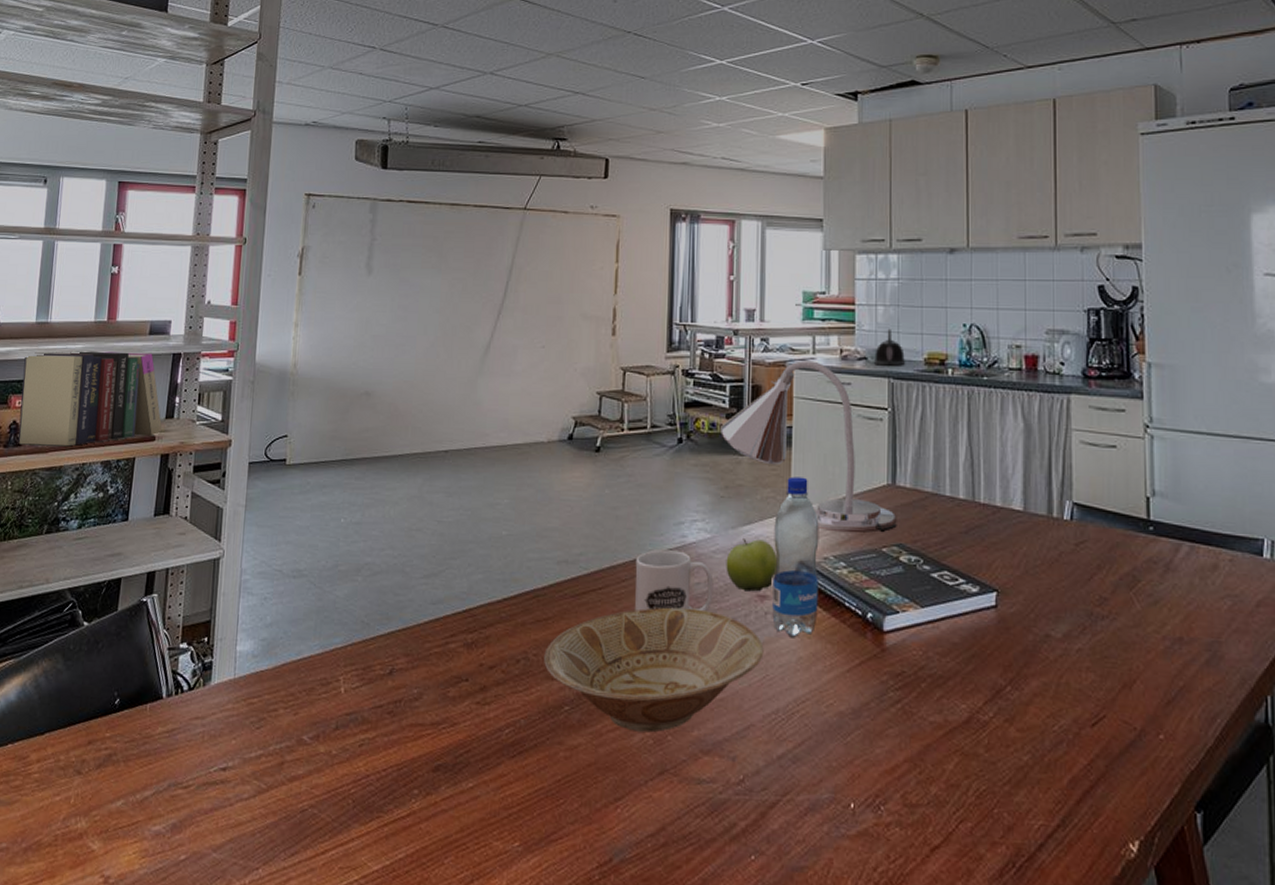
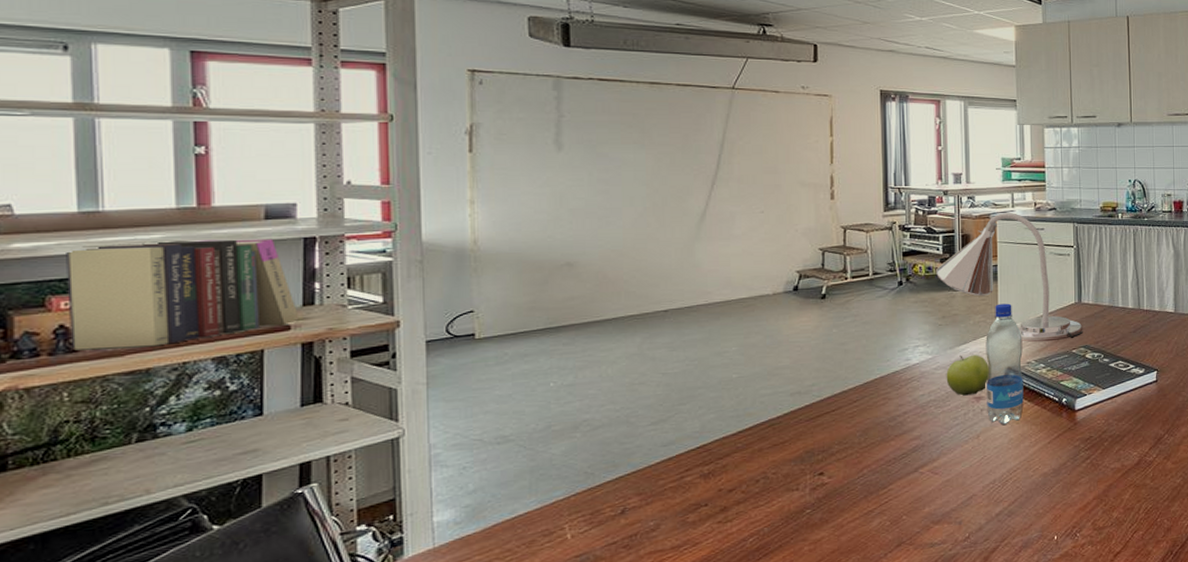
bowl: present [544,607,764,733] -> none [783,414,981,518]
mug: present [634,549,714,612] -> none [865,371,936,424]
kettle: present [874,328,905,368] -> none [1062,185,1086,215]

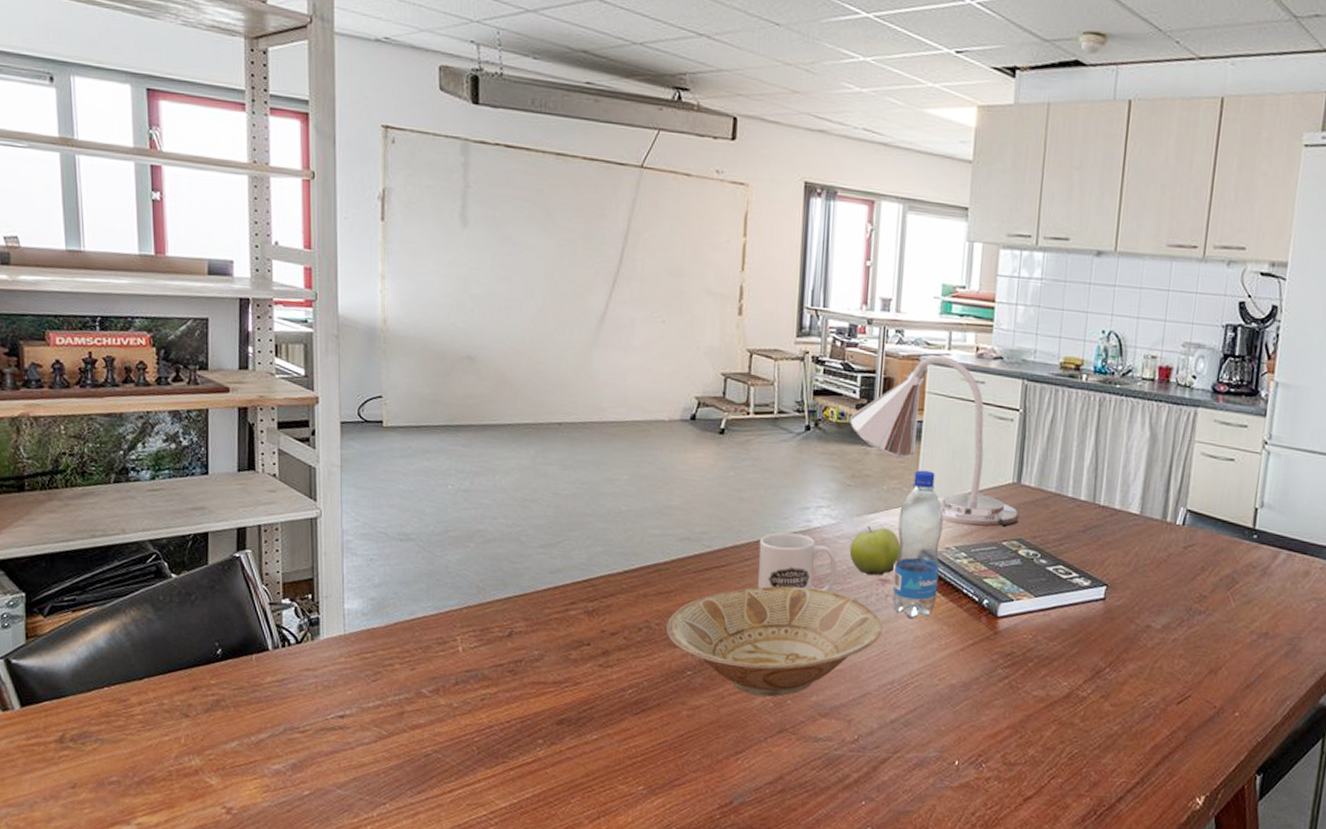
books: present [66,238,300,351] -> none [58,284,236,392]
bowl: none [783,414,981,518] -> present [666,586,883,697]
mug: none [865,371,936,424] -> present [757,532,837,593]

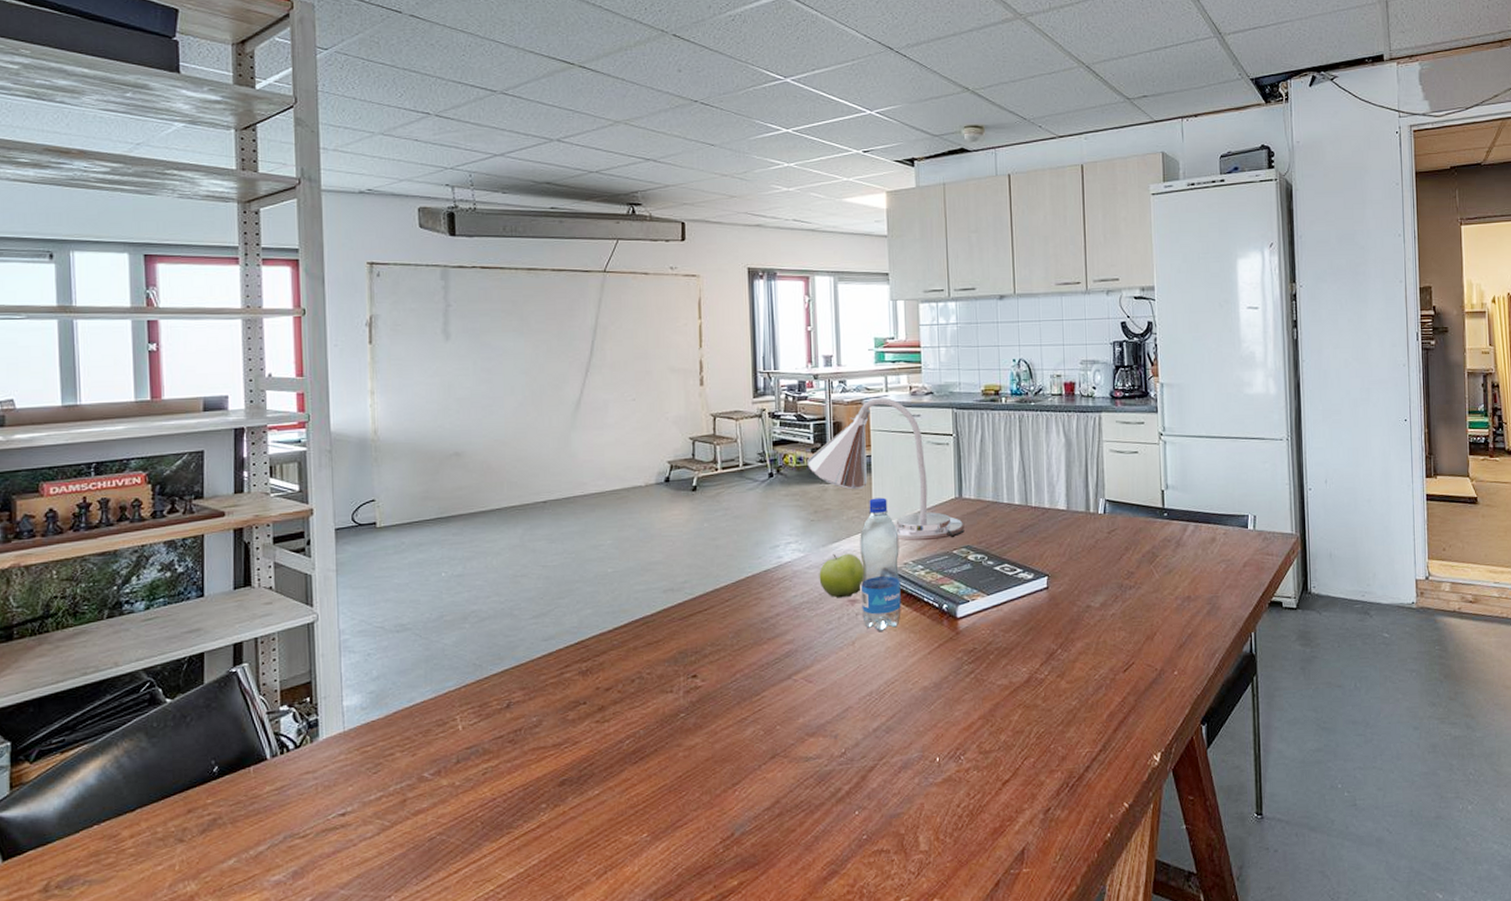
bowl: present [666,586,883,697] -> none [657,617,857,726]
mug: present [757,532,837,593] -> none [737,570,809,626]

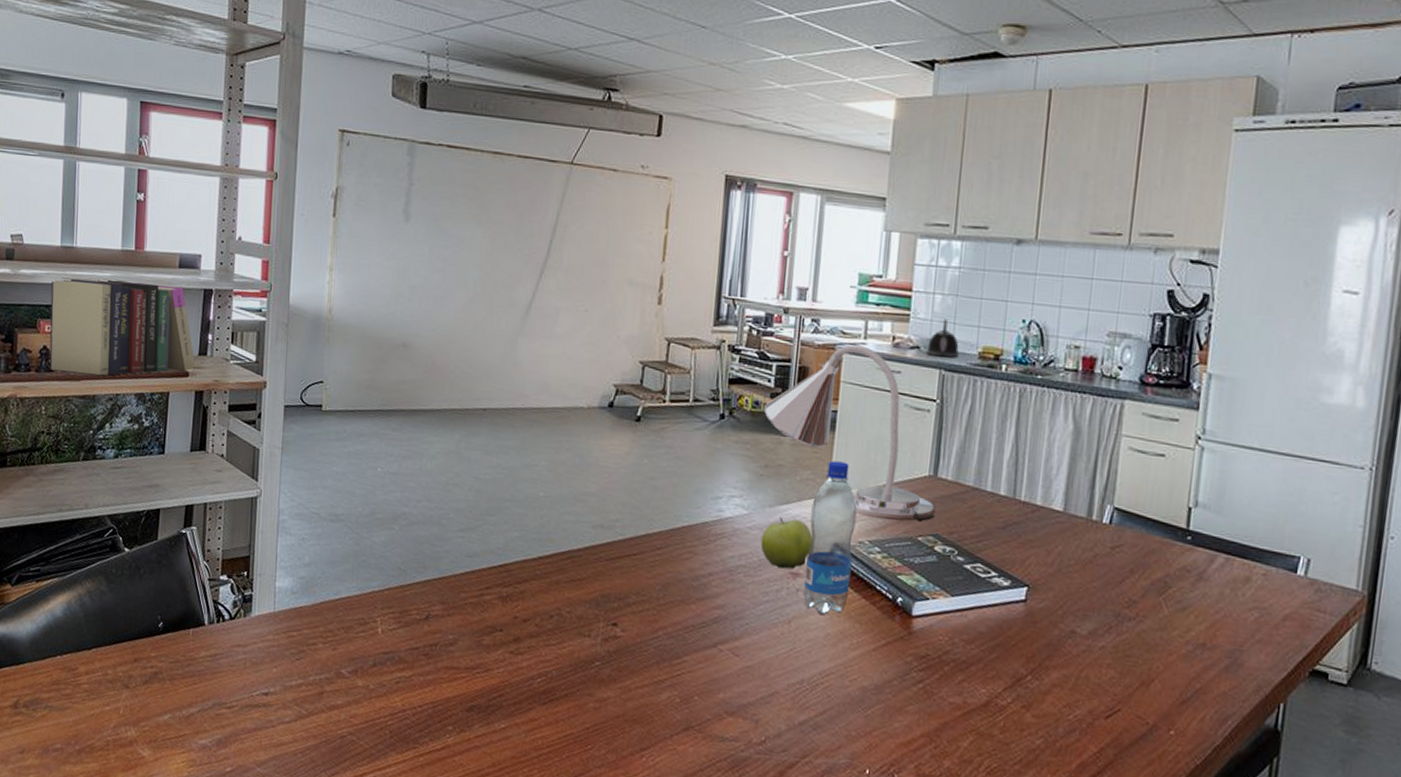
books: none [54,429,232,532] -> present [49,277,196,376]
kettle: none [939,366,965,400] -> present [927,318,959,359]

